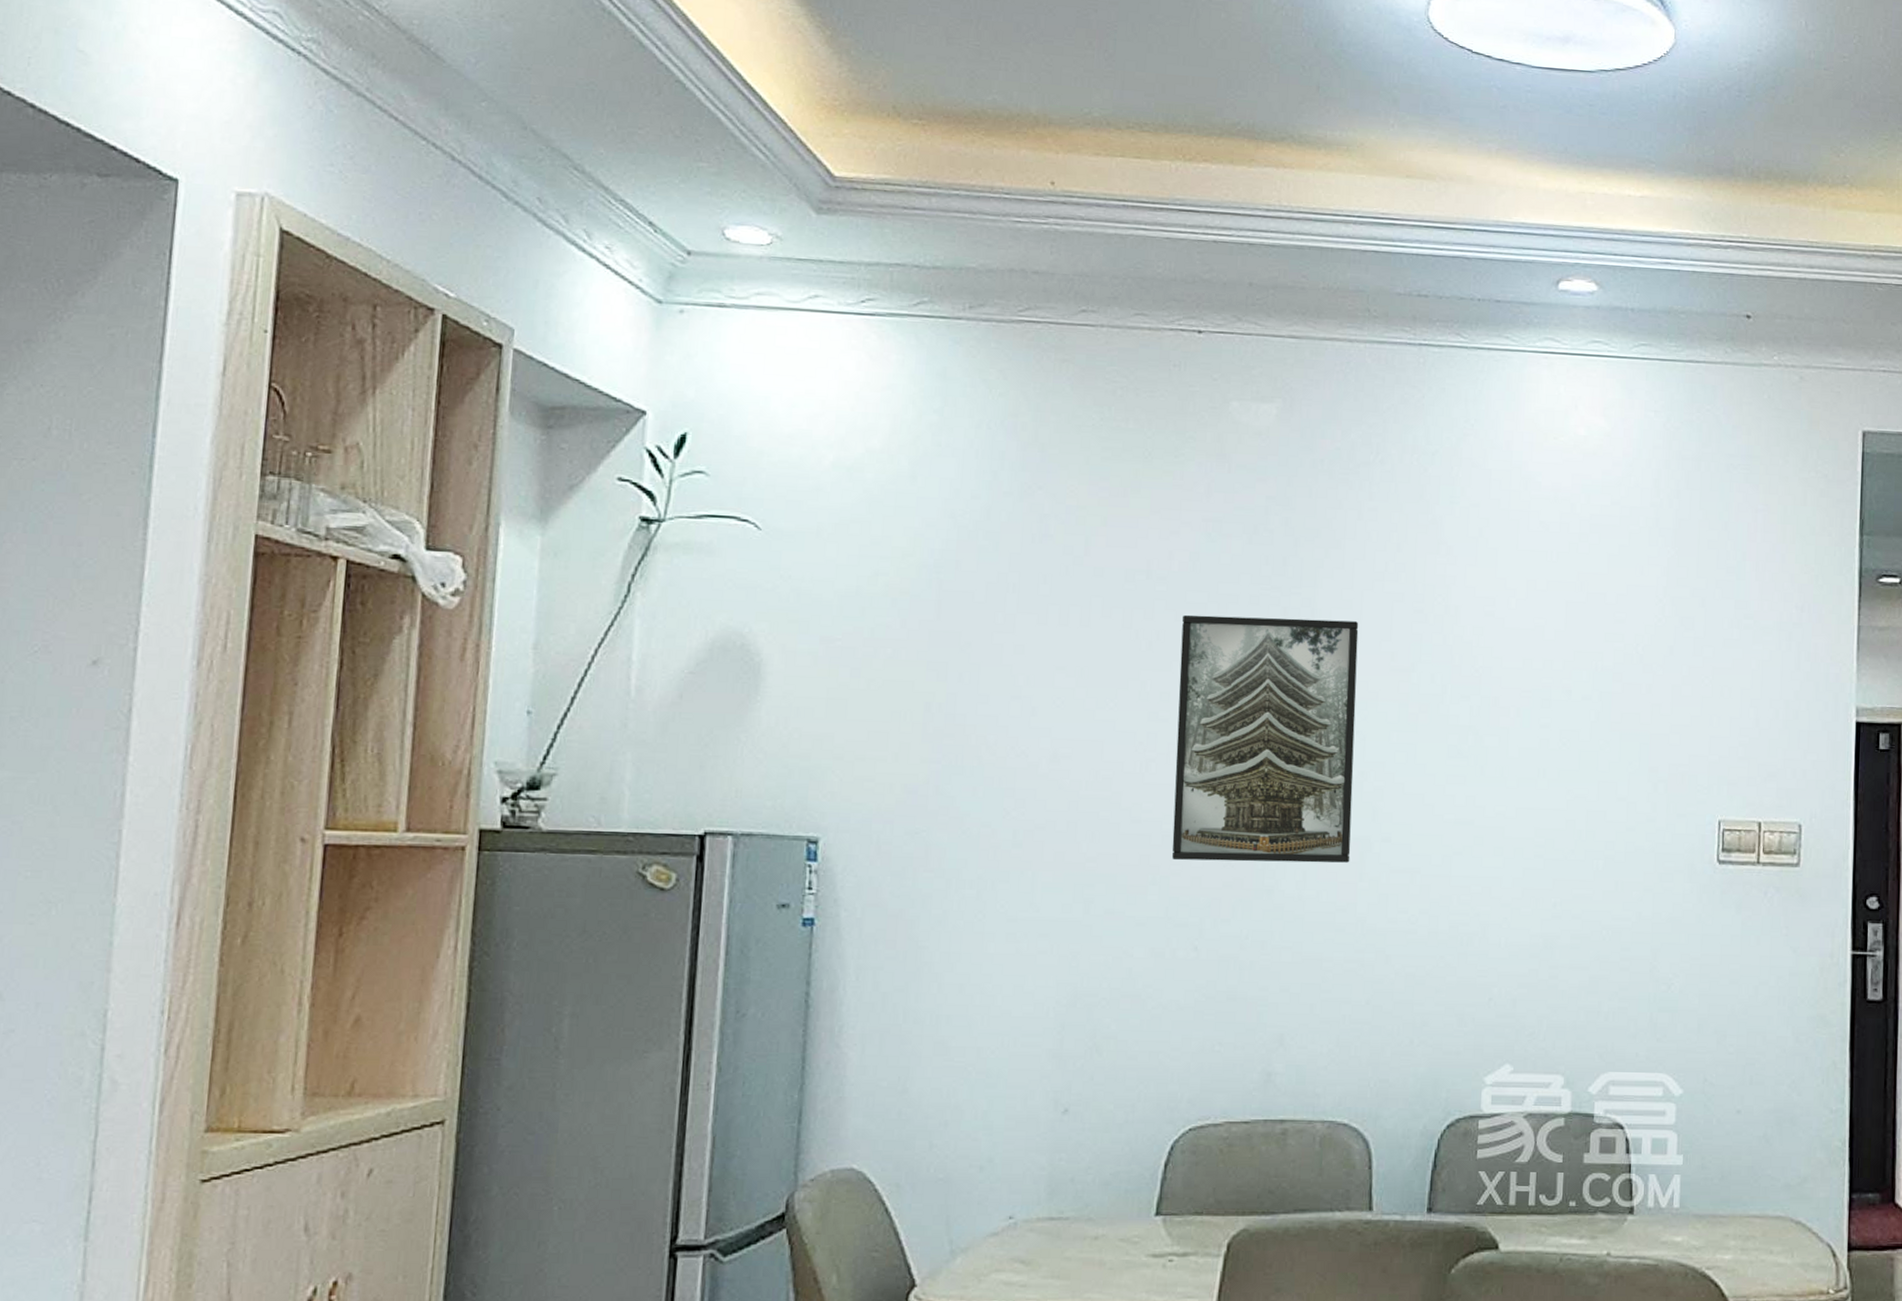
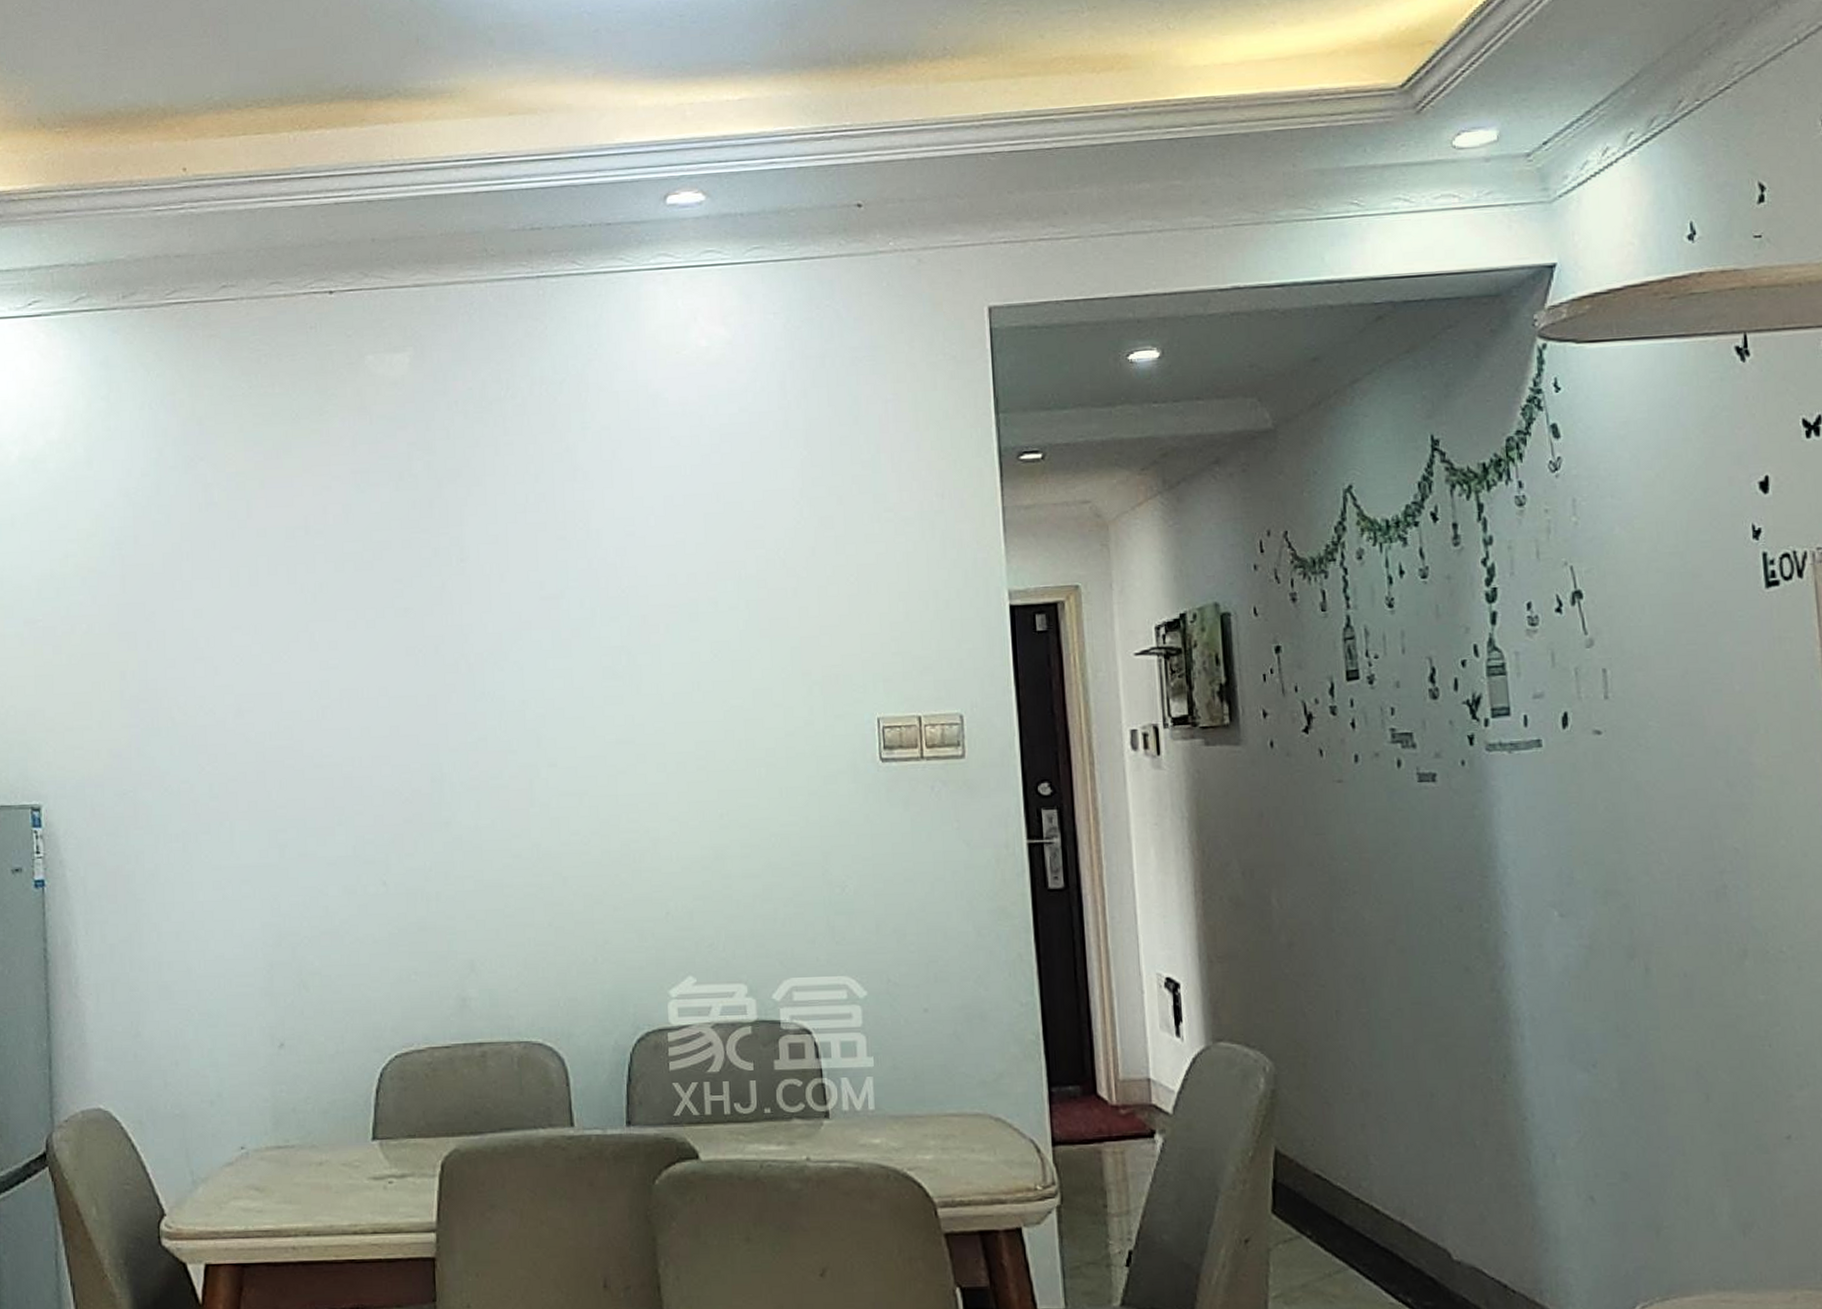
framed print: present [1172,614,1359,863] -> none [342,555,520,801]

